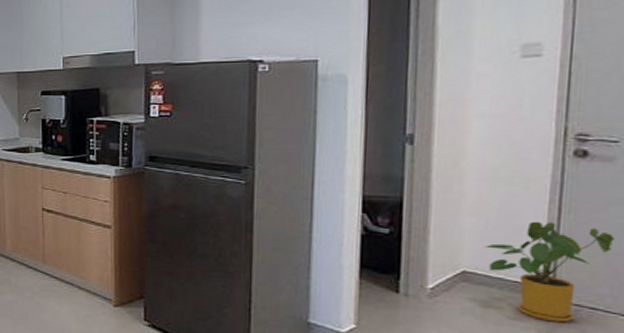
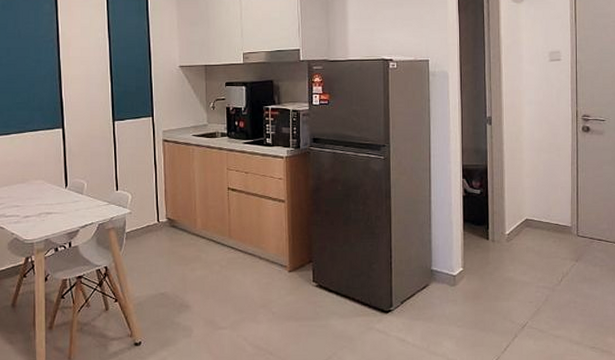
house plant: present [483,221,615,323] -> none [537,179,607,252]

